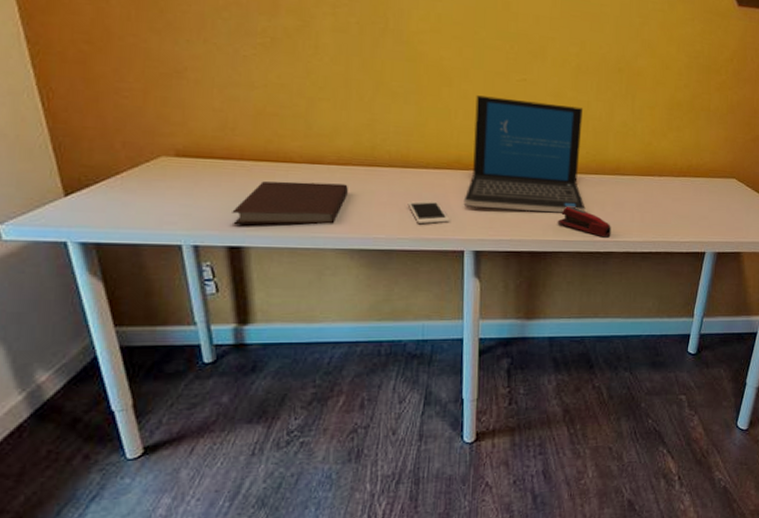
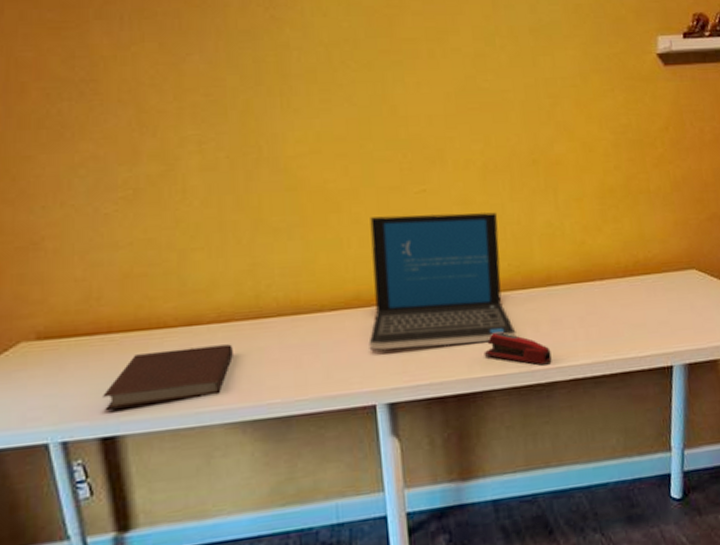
cell phone: present [407,200,450,225] -> none [303,349,355,381]

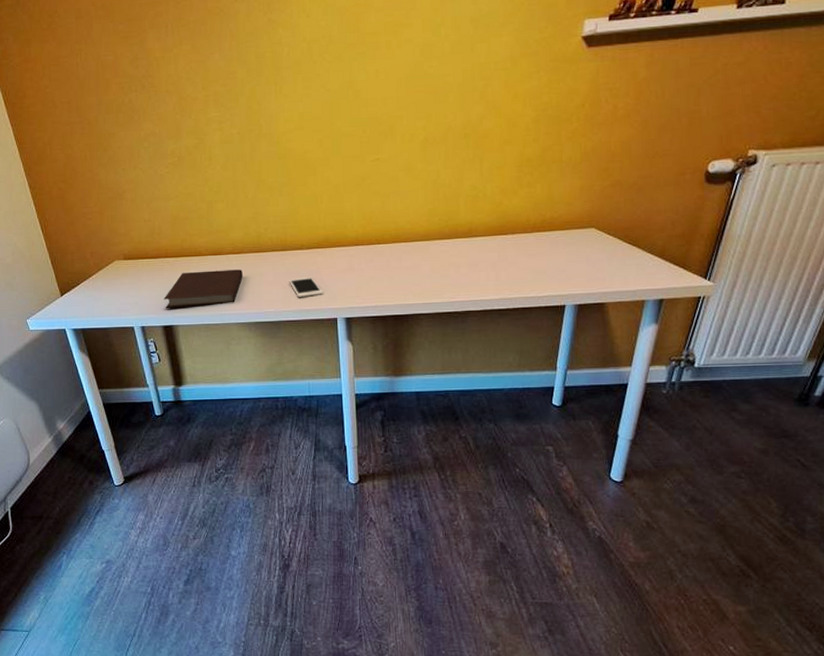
cell phone: none [303,349,355,381] -> present [288,277,324,298]
laptop: present [368,212,517,350] -> none [333,177,442,279]
stapler: present [483,332,552,366] -> none [416,271,468,298]

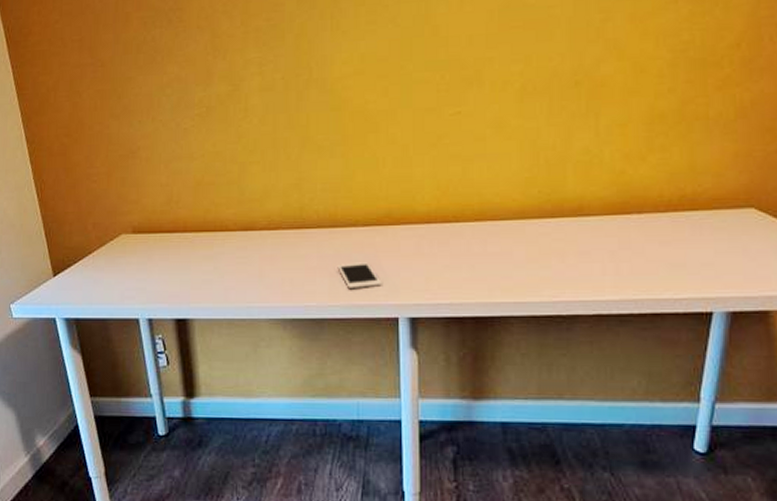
notebook: present [164,269,243,309] -> none [178,250,279,298]

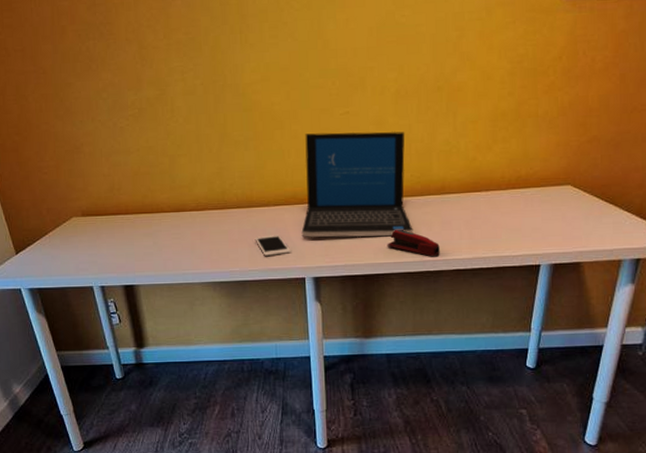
laptop: none [396,136,540,269] -> present [301,131,413,238]
stapler: none [505,259,575,297] -> present [387,229,440,257]

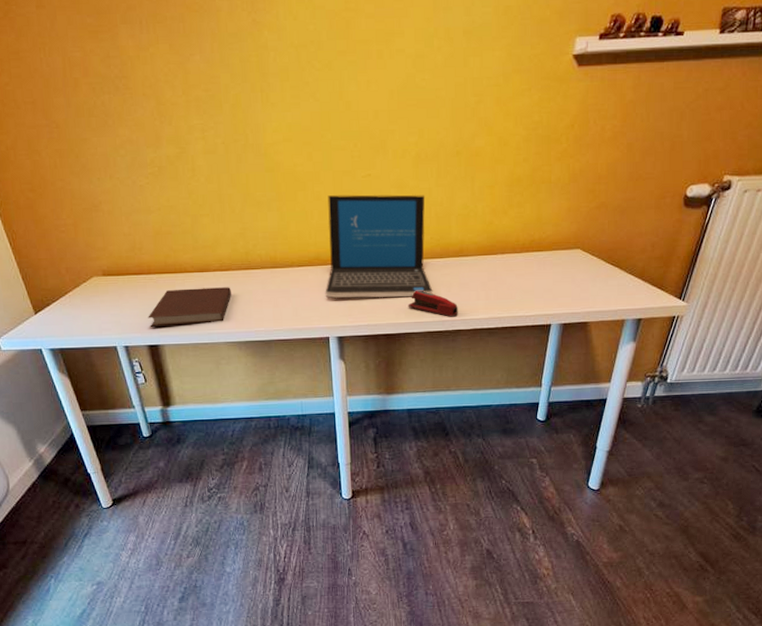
notebook: none [124,227,207,268] -> present [148,287,231,328]
cell phone: present [255,235,291,257] -> none [279,295,315,317]

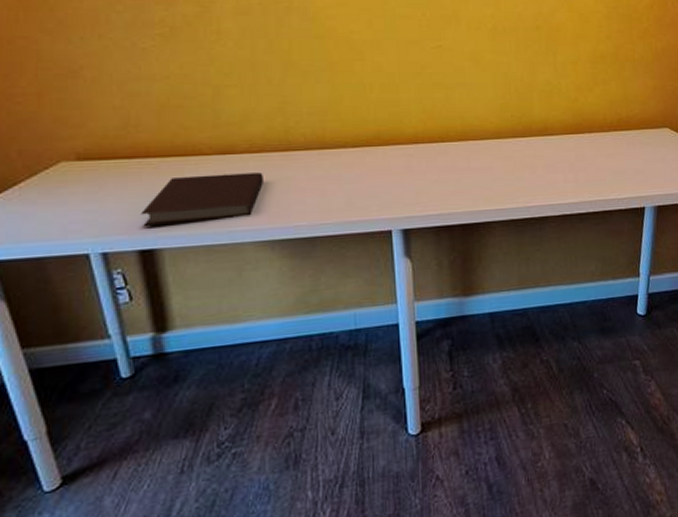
laptop: present [325,194,433,298] -> none [386,67,516,183]
stapler: present [408,290,458,317] -> none [487,172,545,203]

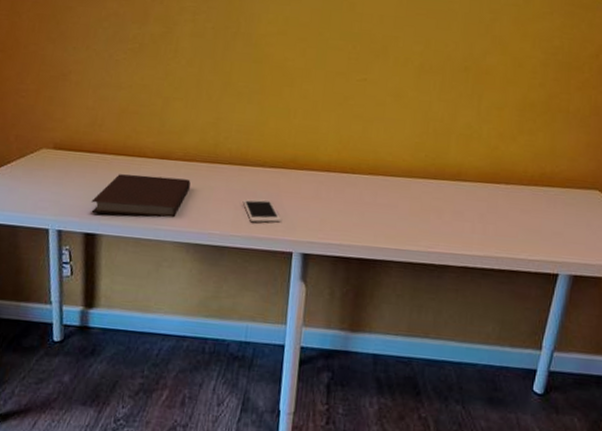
cell phone: none [327,181,374,208] -> present [242,199,281,223]

